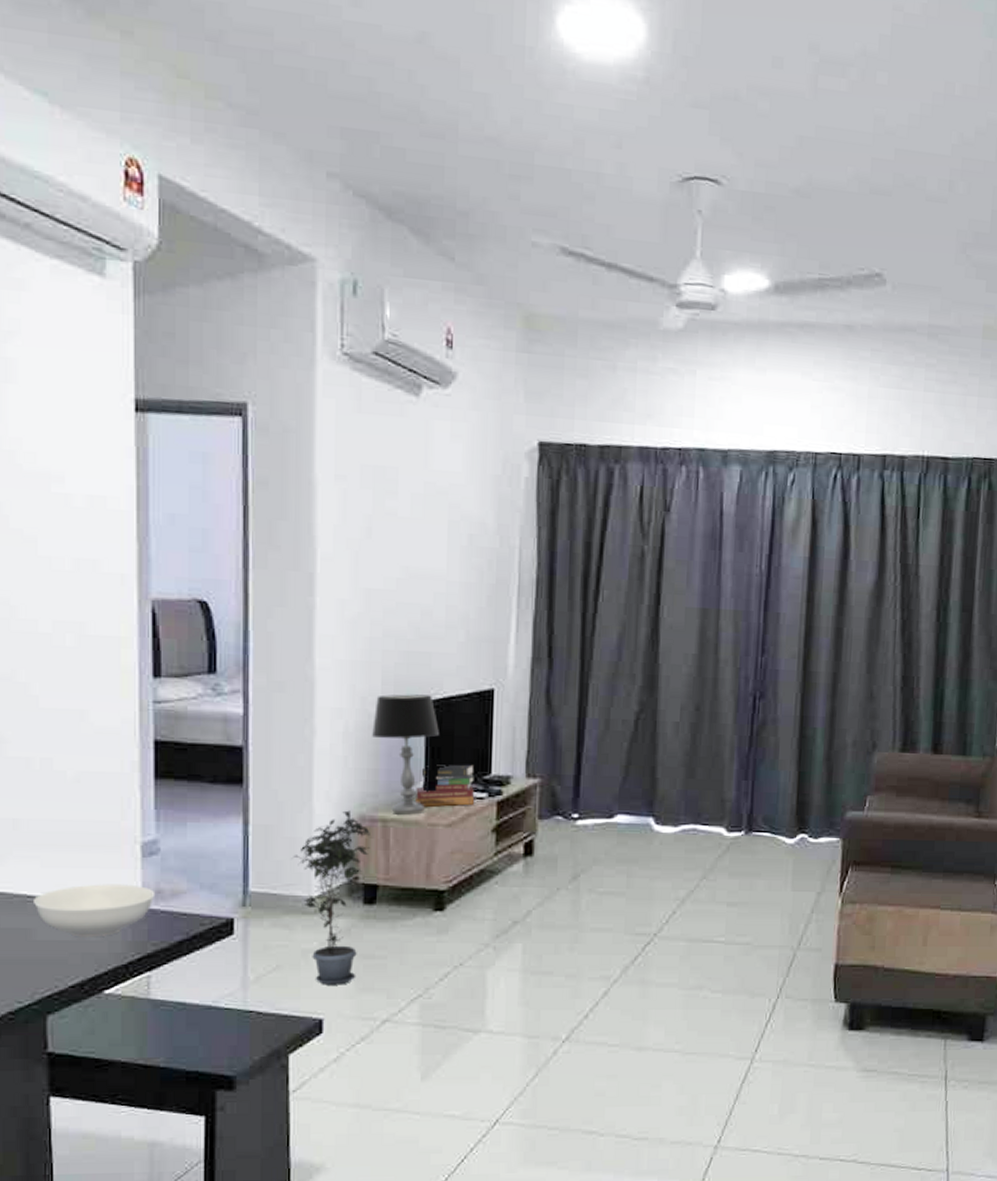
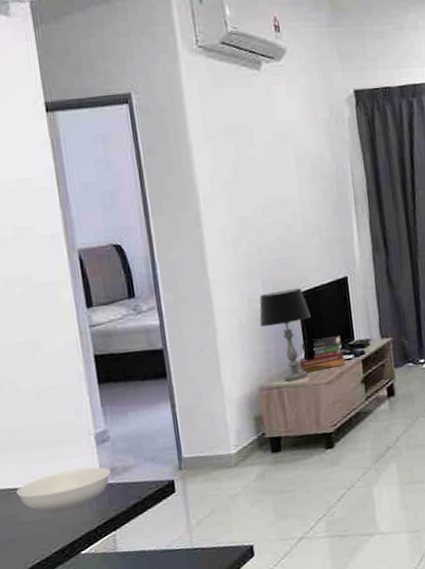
potted plant: present [293,810,370,985] -> none [213,384,274,519]

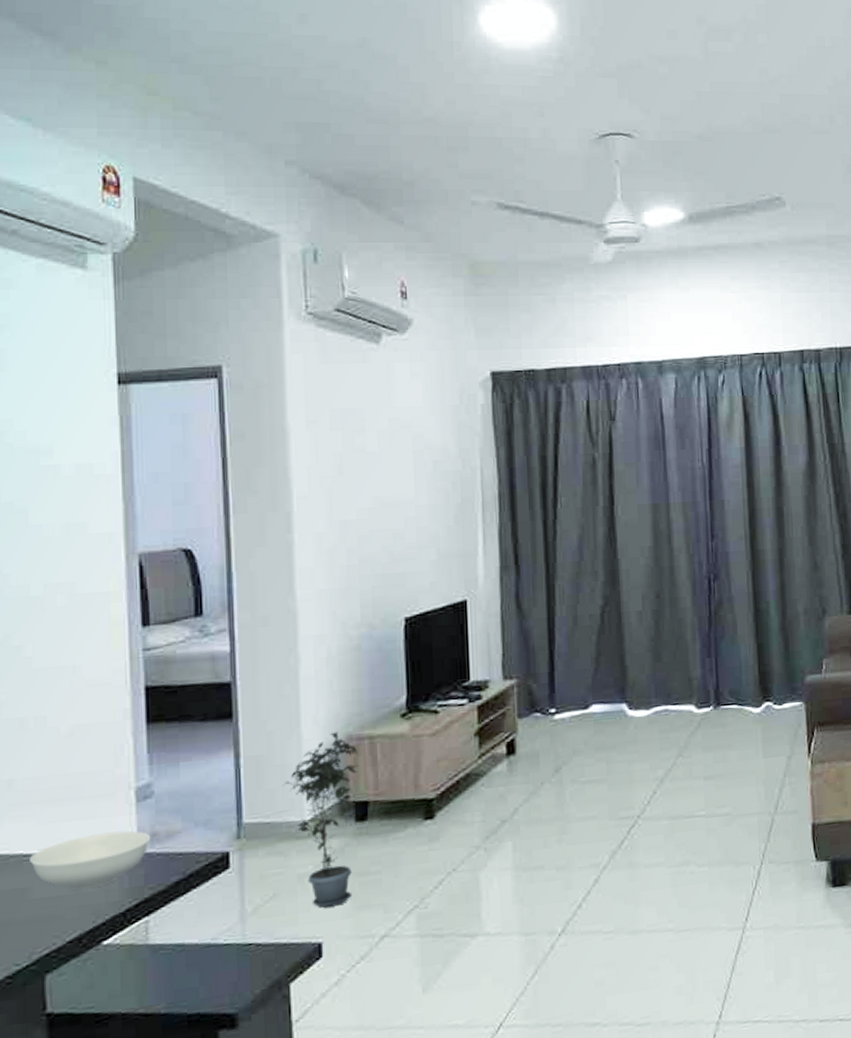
potted plant: none [213,384,274,519] -> present [284,731,358,908]
table lamp: present [259,288,312,382] -> none [354,612,419,730]
books: present [299,335,345,372] -> none [399,673,456,719]

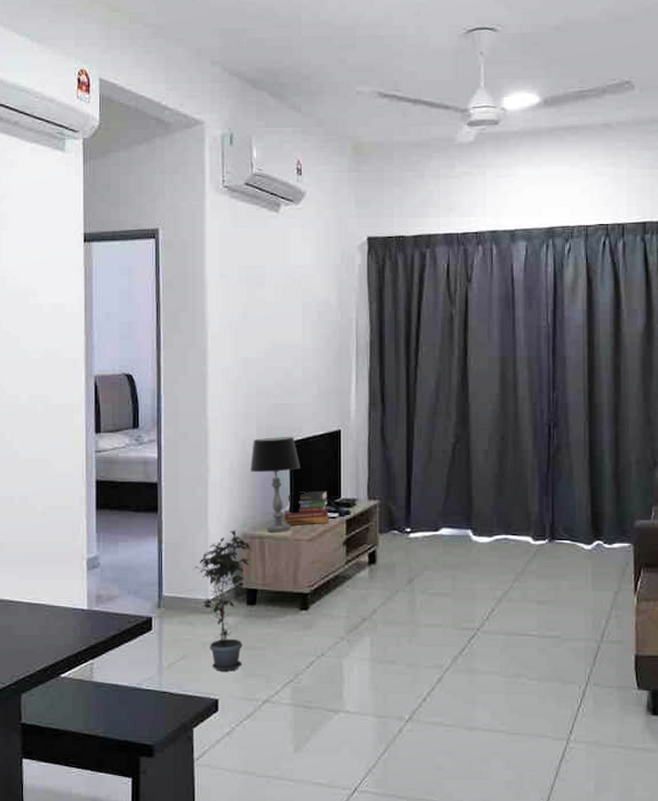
bowl: present [30,830,151,891] -> none [14,591,97,633]
table lamp: none [354,612,419,730] -> present [251,437,301,532]
books: none [399,673,456,719] -> present [284,490,329,525]

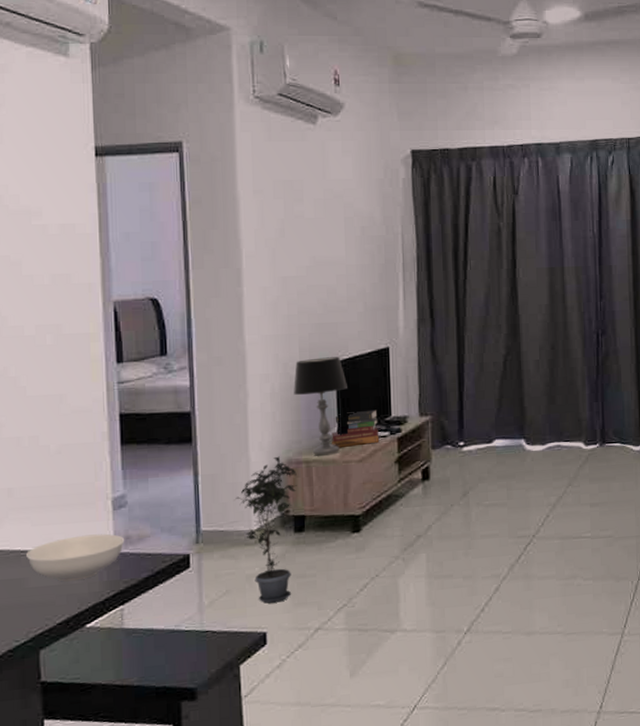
bowl: none [14,591,97,633] -> present [26,533,125,582]

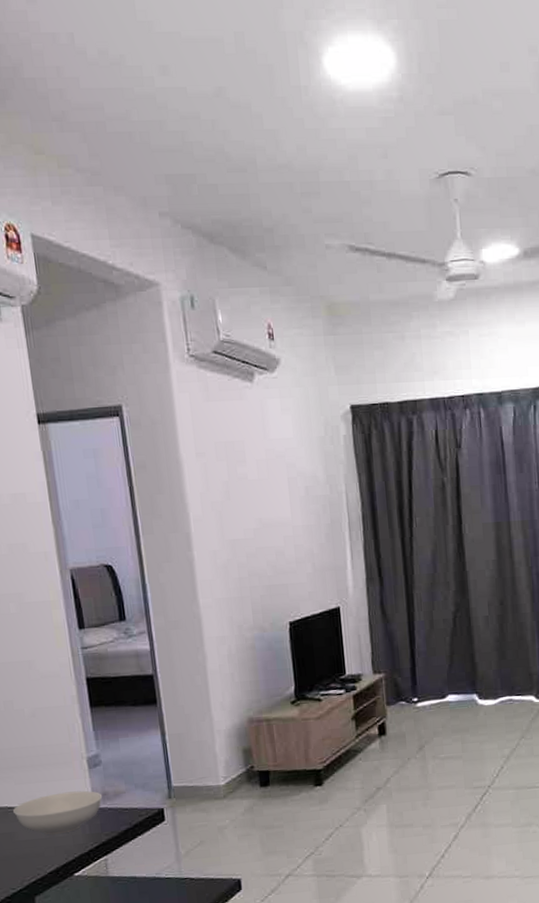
potted plant: present [235,456,297,604] -> none [202,715,262,853]
table lamp: present [294,357,349,456] -> none [249,617,303,714]
books: present [331,409,380,447] -> none [289,668,336,706]

